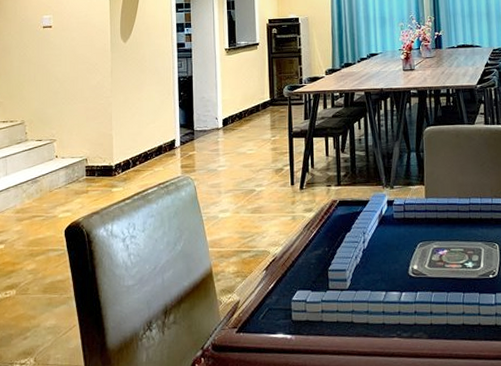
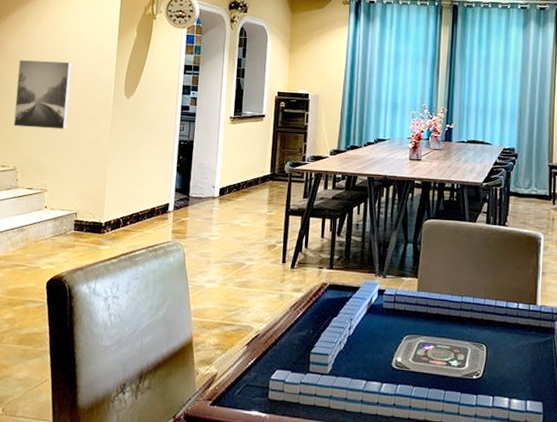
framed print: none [16,13,69,82] -> present [13,60,72,130]

